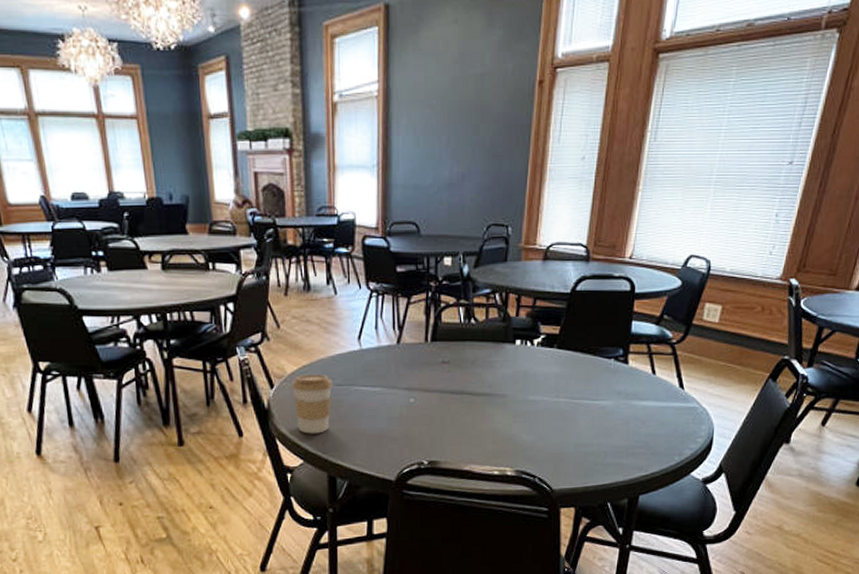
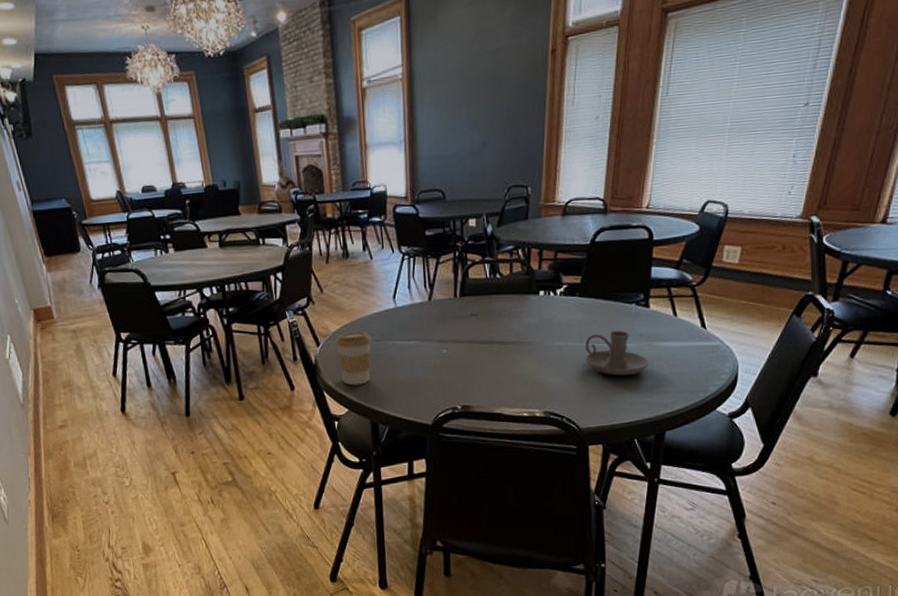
candle holder: none [560,386,626,435] -> present [585,330,649,376]

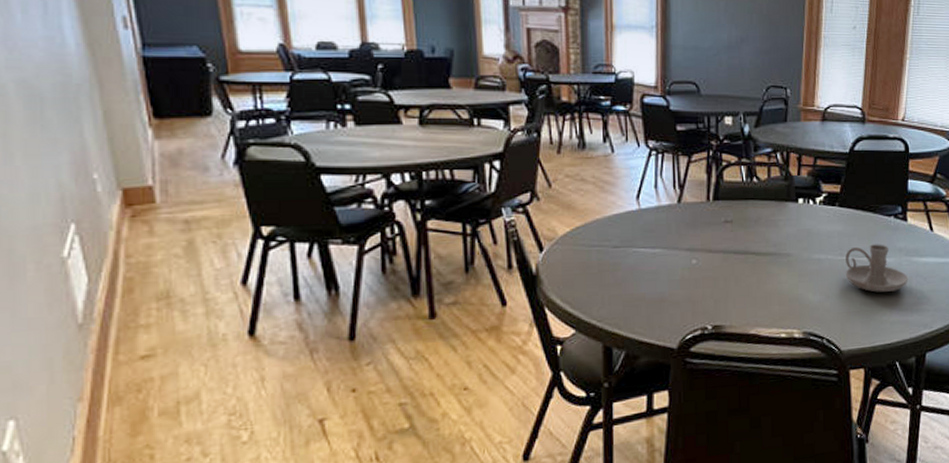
coffee cup: present [335,332,372,386] -> none [564,236,609,301]

